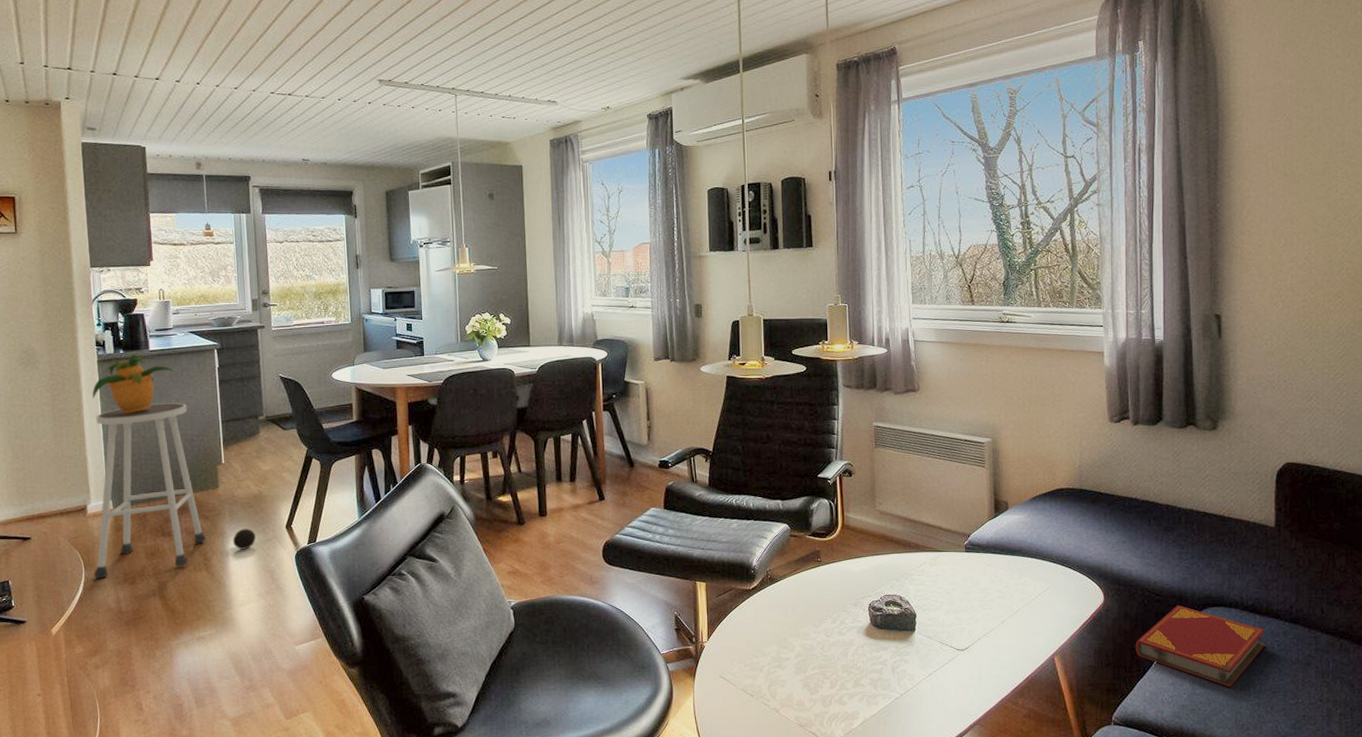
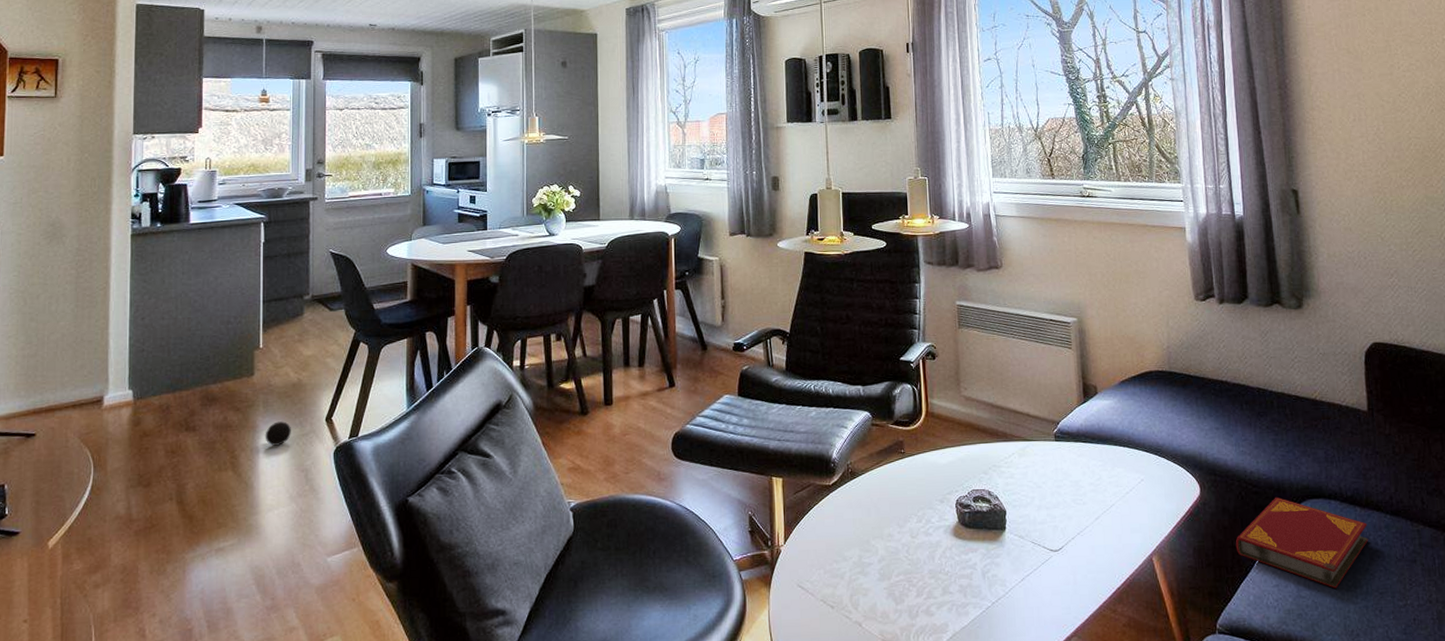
potted plant: present [92,352,176,414] -> none [122,226,217,294]
stool: present [94,402,206,579] -> none [104,281,235,481]

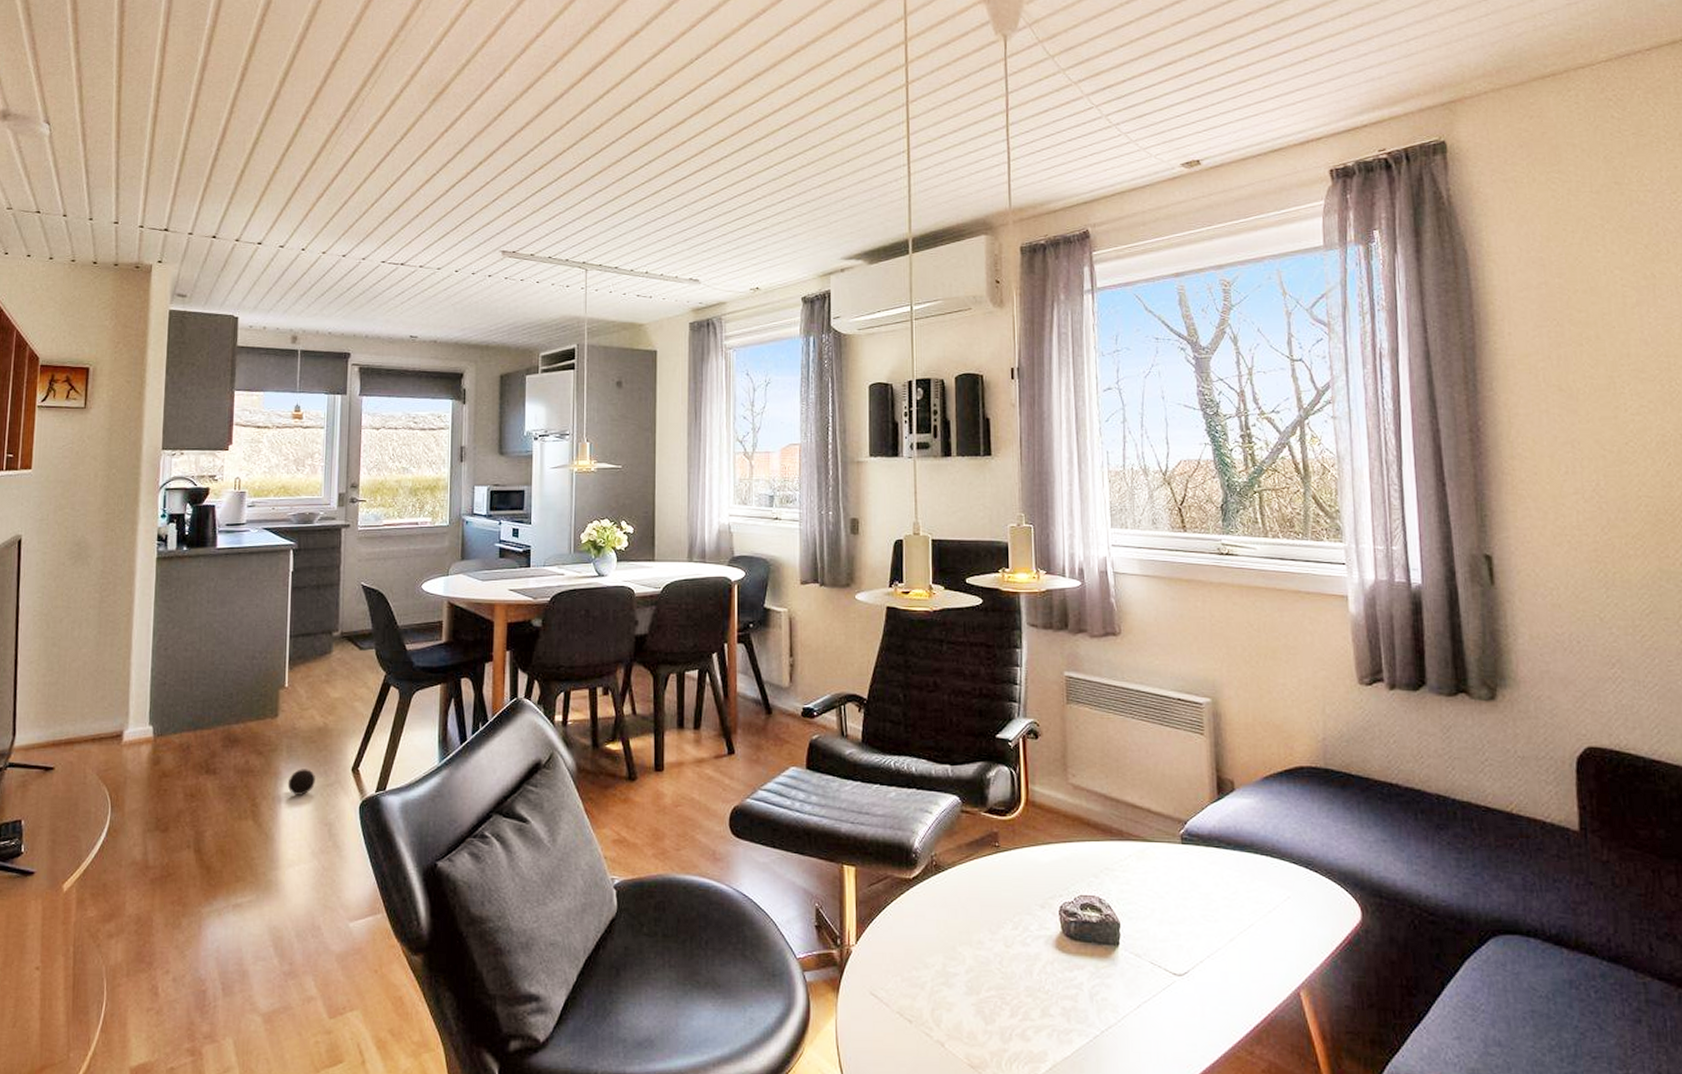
hardback book: present [1235,497,1369,589] -> none [1405,929,1579,1047]

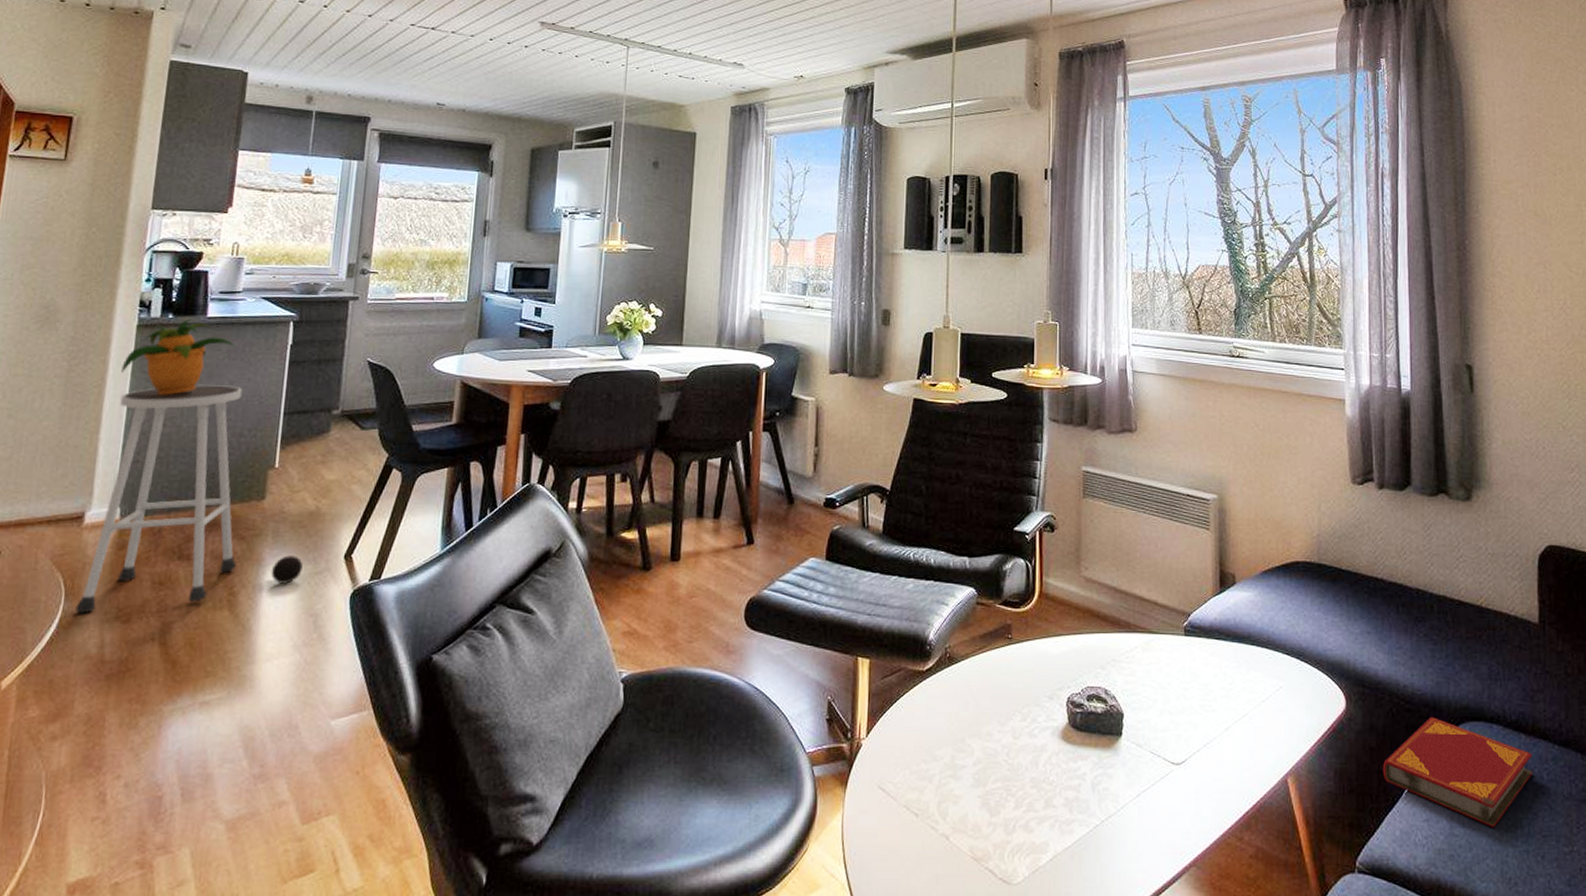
stool: none [121,611,256,823] -> present [75,385,243,614]
potted plant: none [145,550,244,623] -> present [121,318,236,396]
hardback book: none [1405,929,1579,1047] -> present [1382,716,1533,828]

